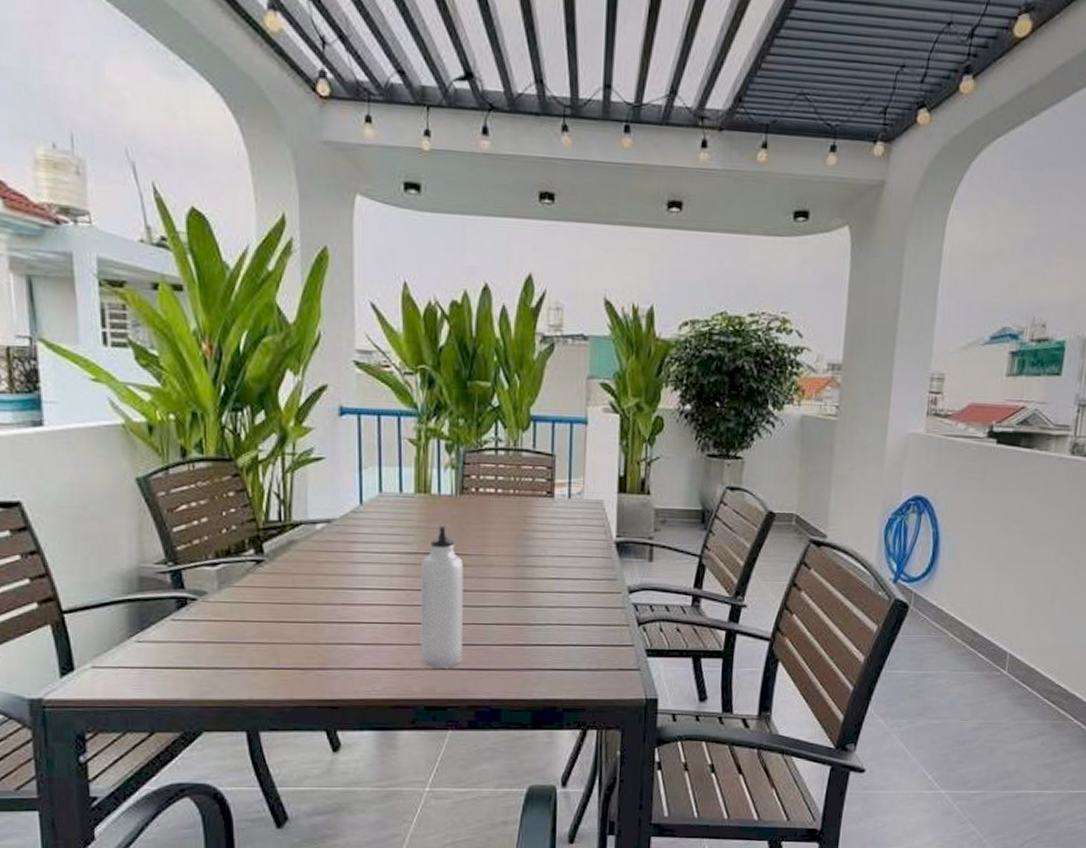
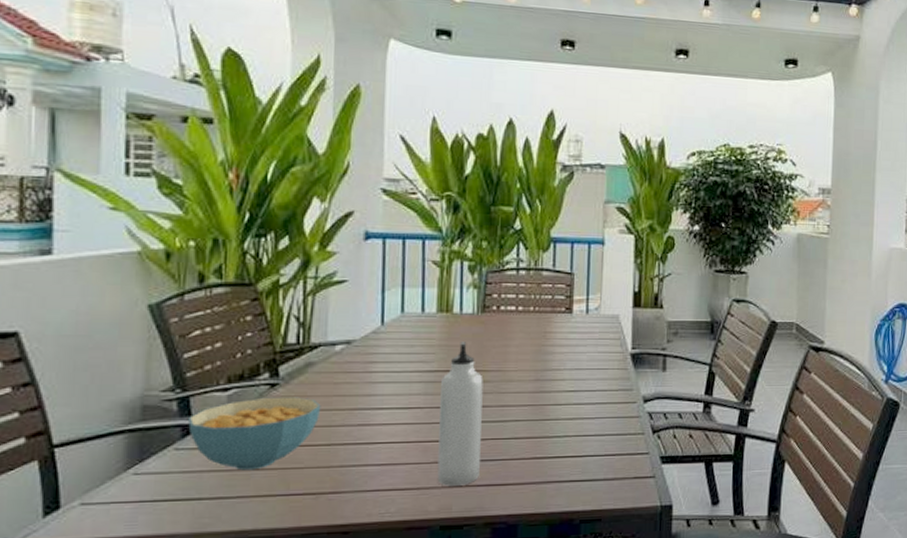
cereal bowl: none [182,573,306,643] -> present [188,397,321,471]

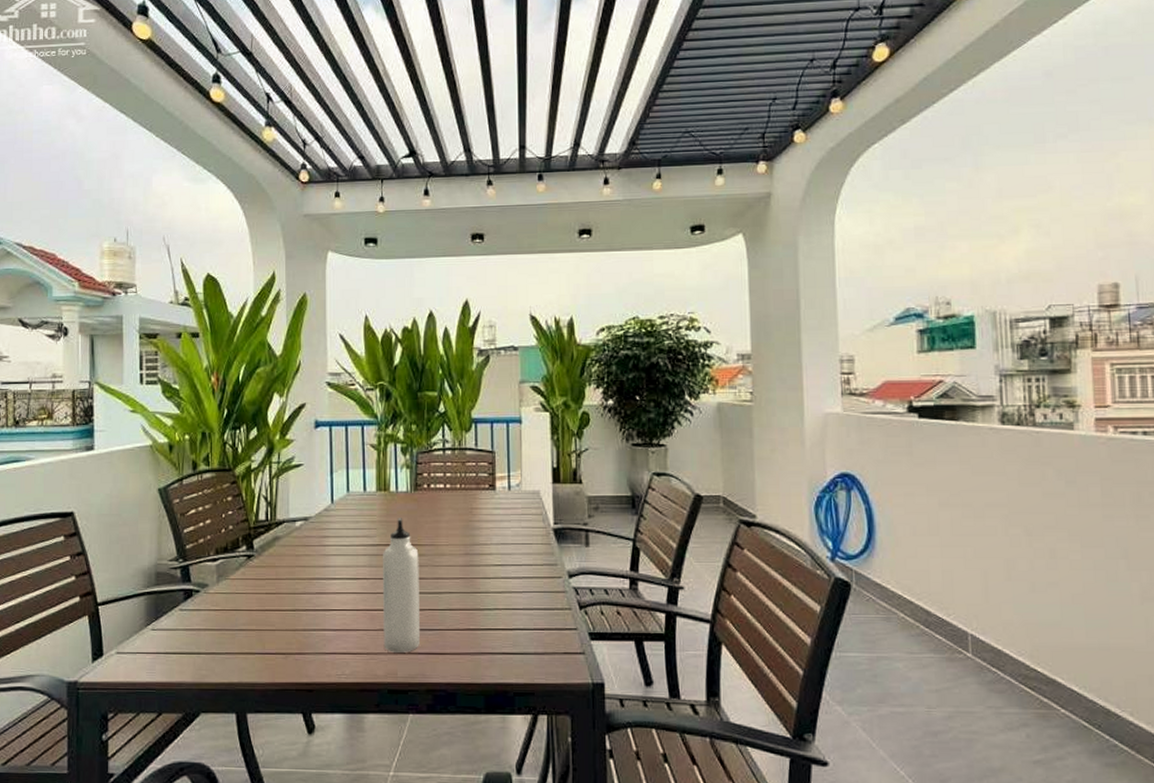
cereal bowl: present [188,397,321,471] -> none [189,567,287,630]

